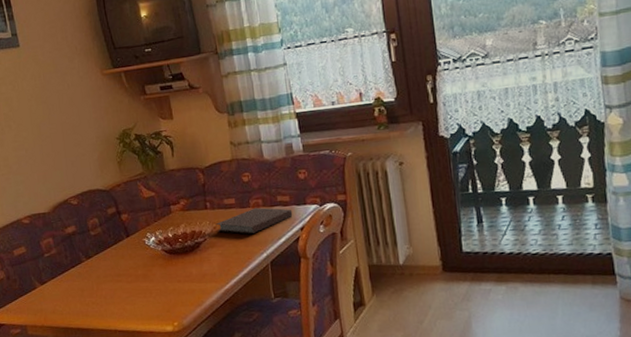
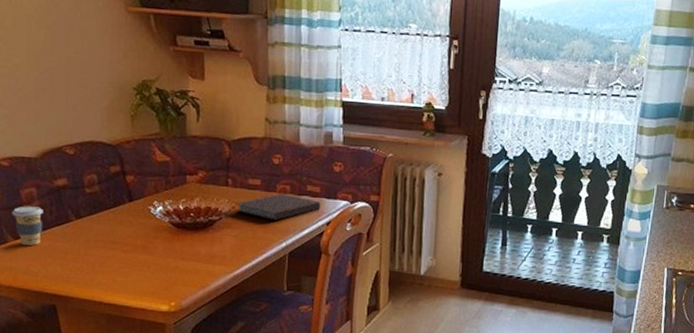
coffee cup: none [36,253,62,289] -> present [12,206,43,246]

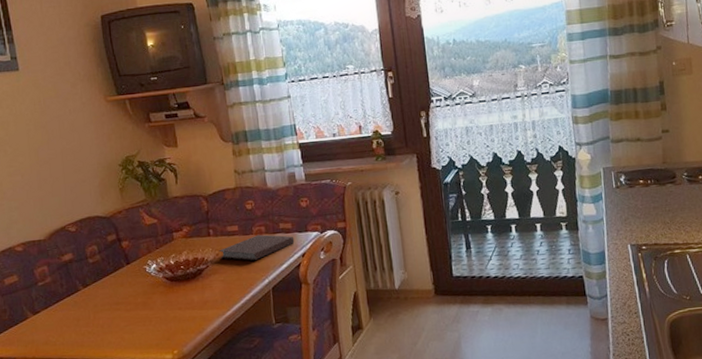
coffee cup: present [12,206,43,246] -> none [29,282,57,319]

